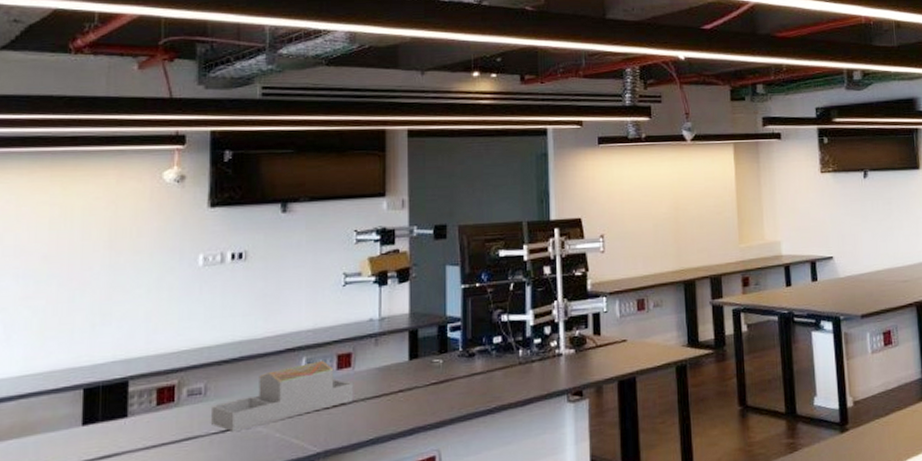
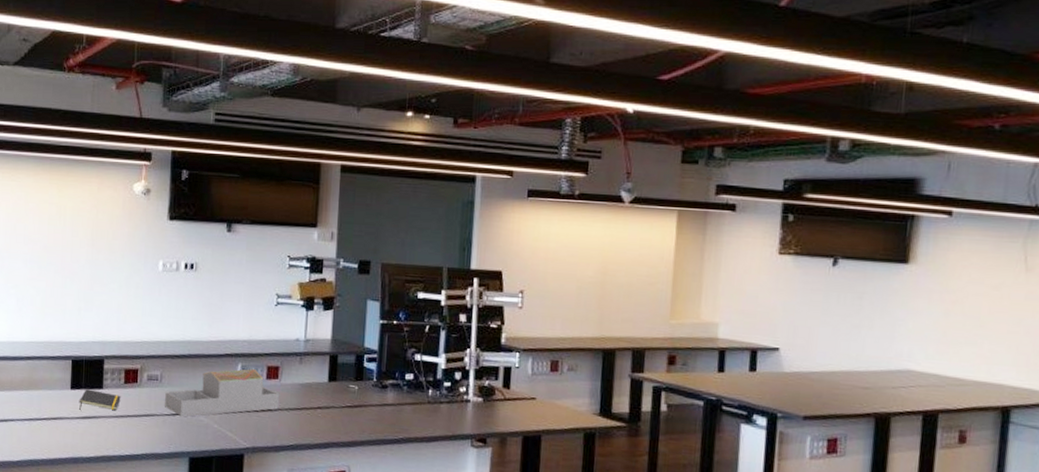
notepad: none [93,420,152,449] -> present [78,389,121,410]

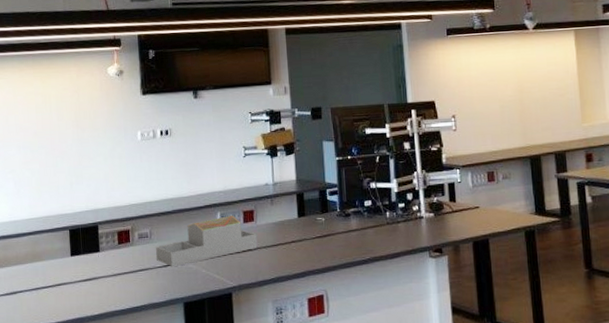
notepad: present [78,389,121,410] -> none [79,254,117,274]

